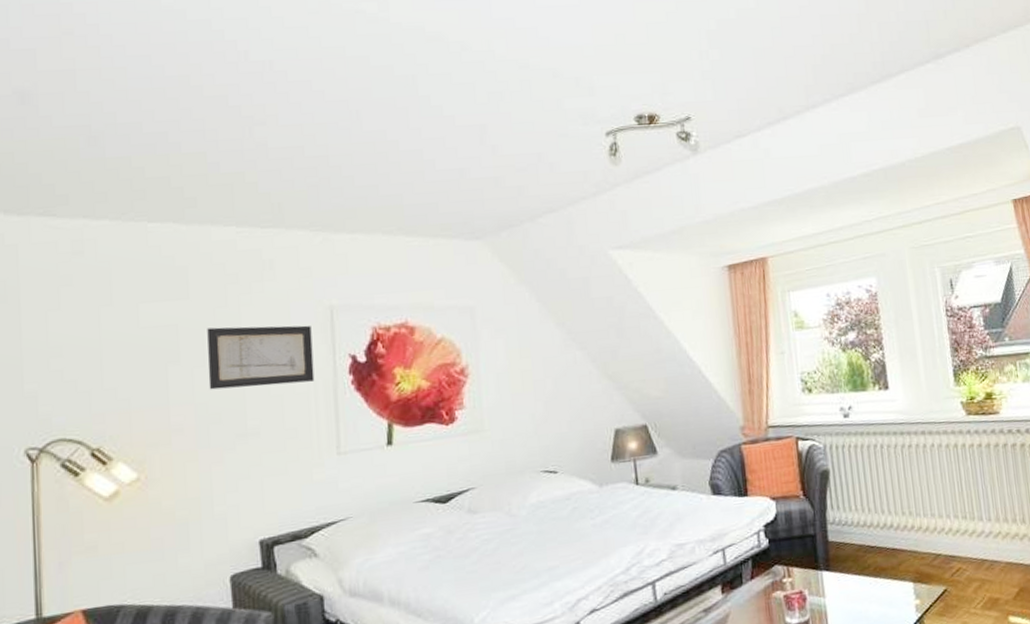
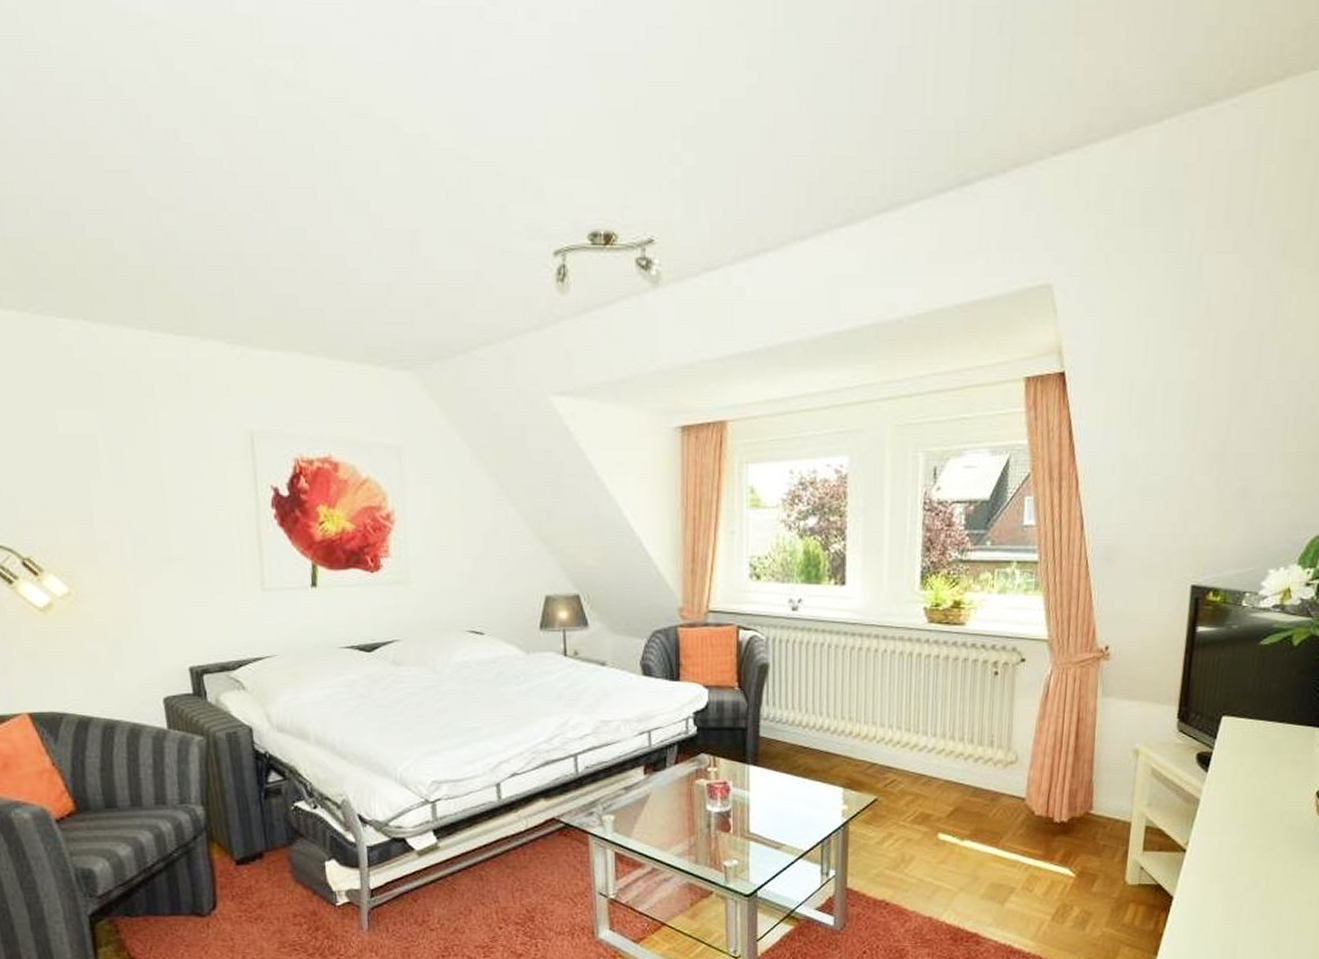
wall art: present [207,325,315,390] -> none [126,443,237,511]

